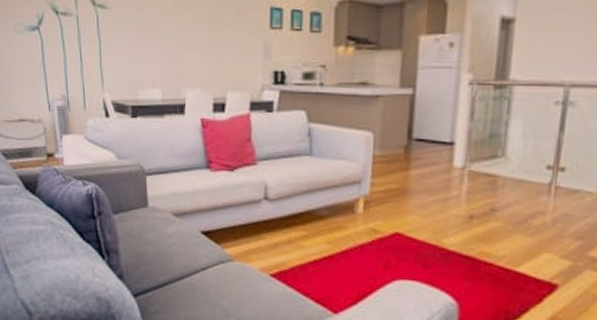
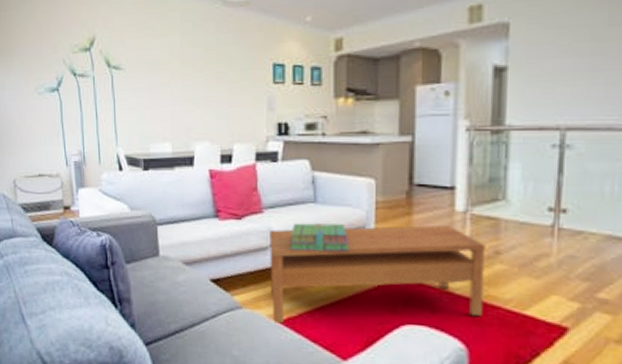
coffee table: none [262,181,482,277] -> present [270,225,486,324]
stack of books: none [283,175,344,206] -> present [289,223,349,252]

